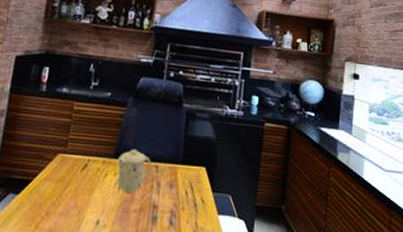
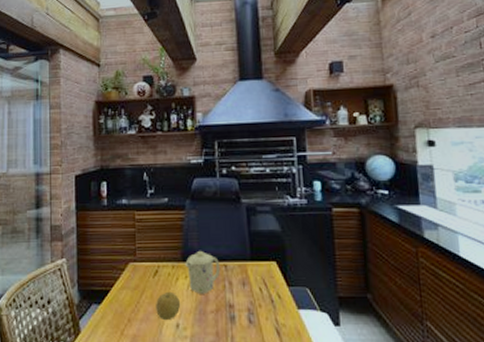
fruit: none [78,187,105,217] -> present [156,291,180,321]

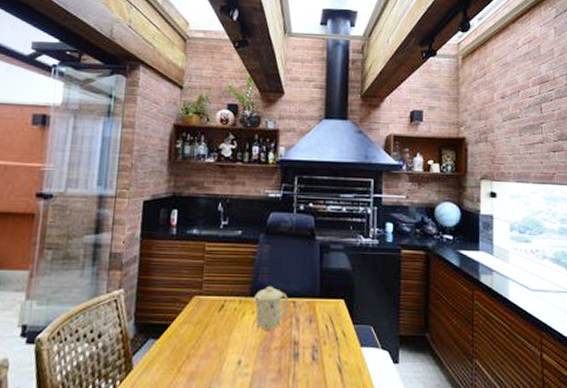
fruit: present [156,291,180,321] -> none [218,327,244,357]

